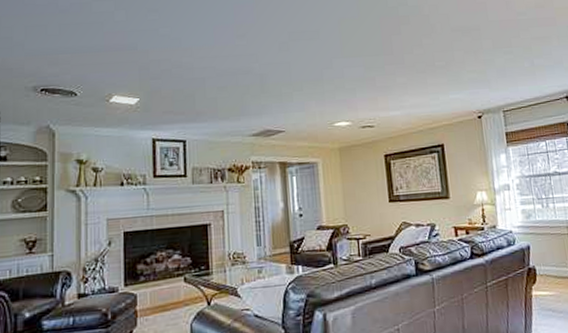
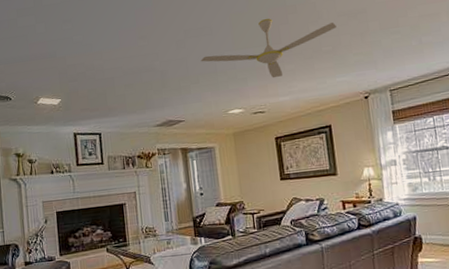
ceiling fan: none [305,27,450,91] -> present [200,18,337,79]

